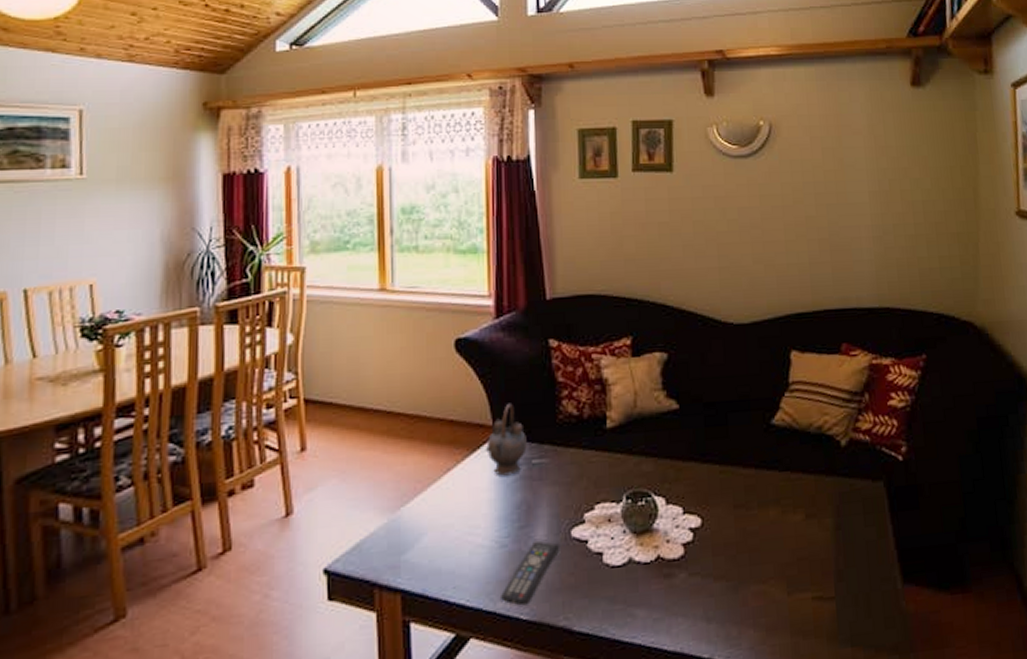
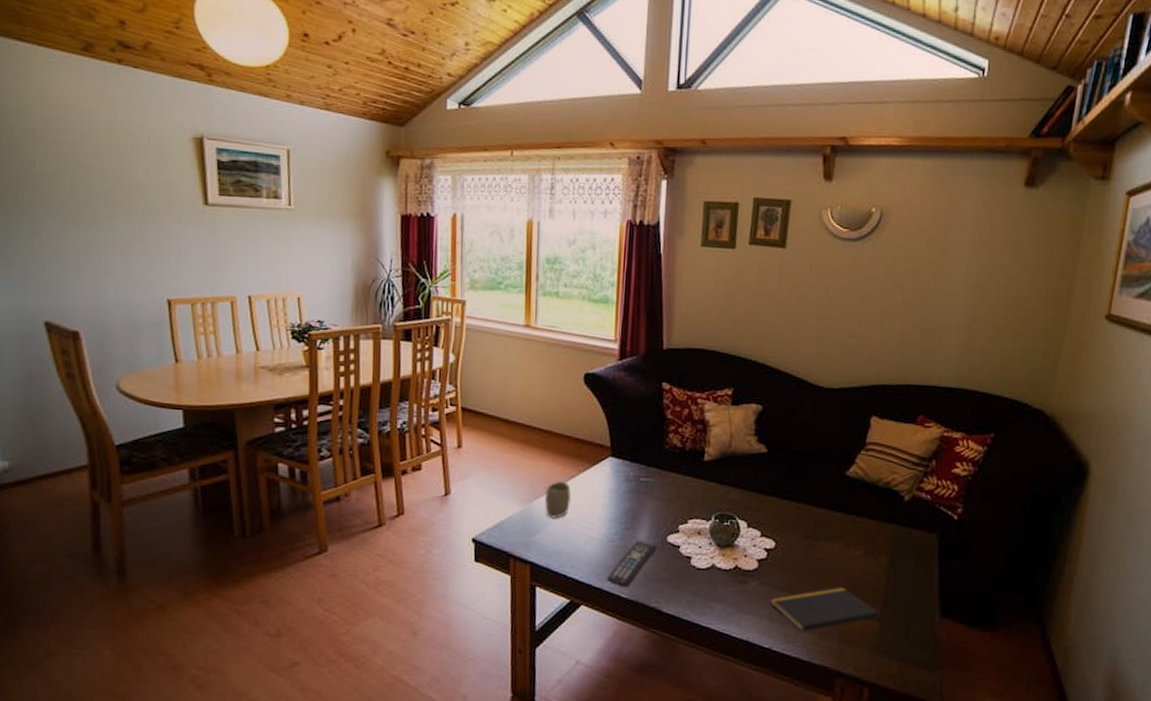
cup: none [414,477,449,527] -> present [544,481,572,519]
teapot: present [485,403,527,476] -> none [603,430,637,488]
notepad: none [703,562,836,629] -> present [770,586,881,632]

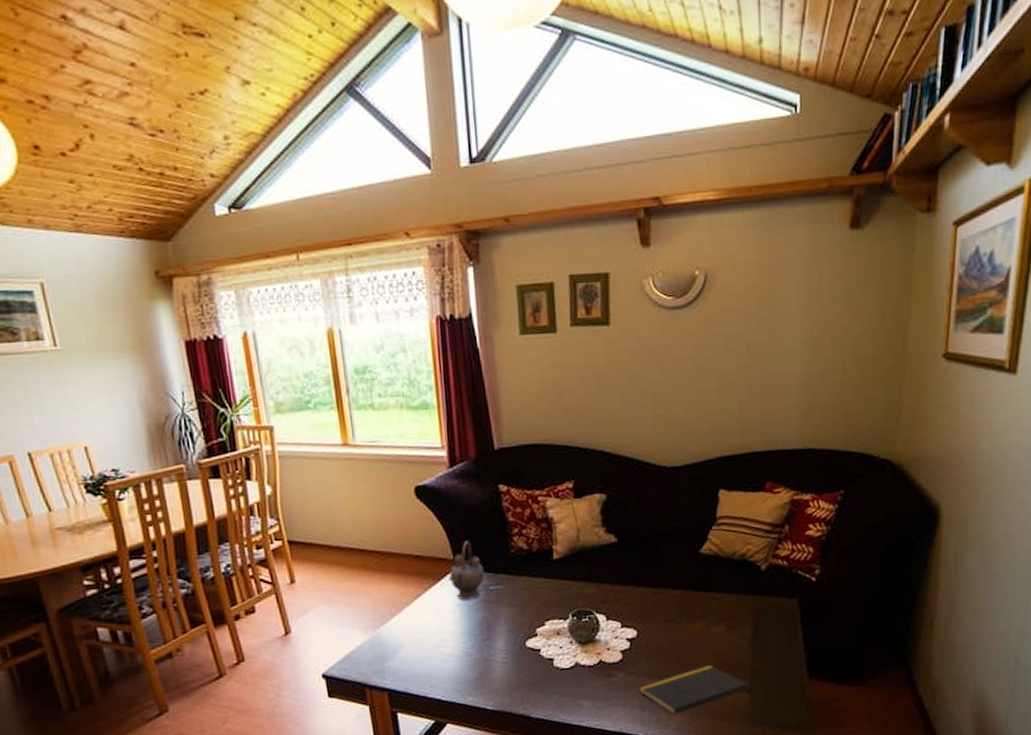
cup: present [544,481,572,519] -> none [391,601,421,642]
teapot: none [603,430,637,488] -> present [448,540,485,600]
remote control: present [606,540,658,588] -> none [469,650,518,699]

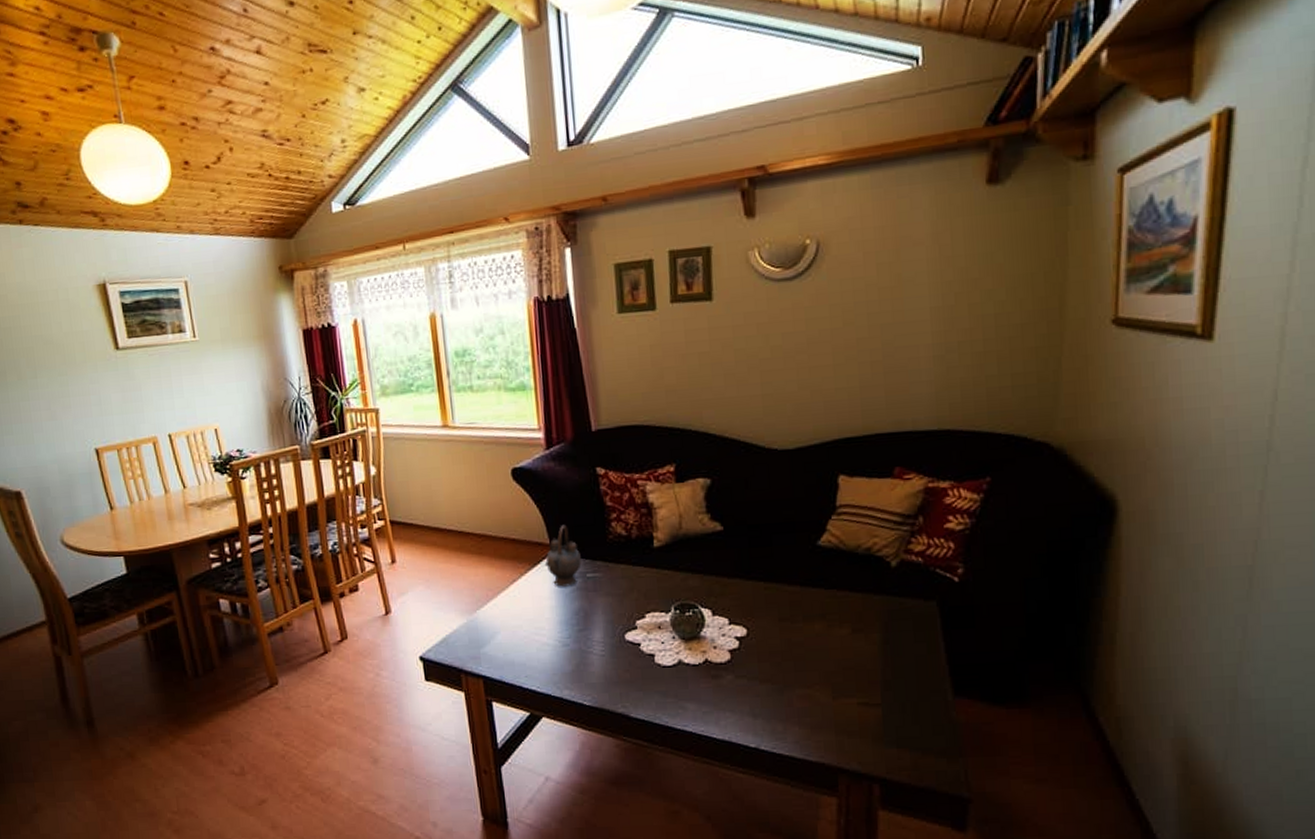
notepad: present [638,664,750,715] -> none [749,671,882,726]

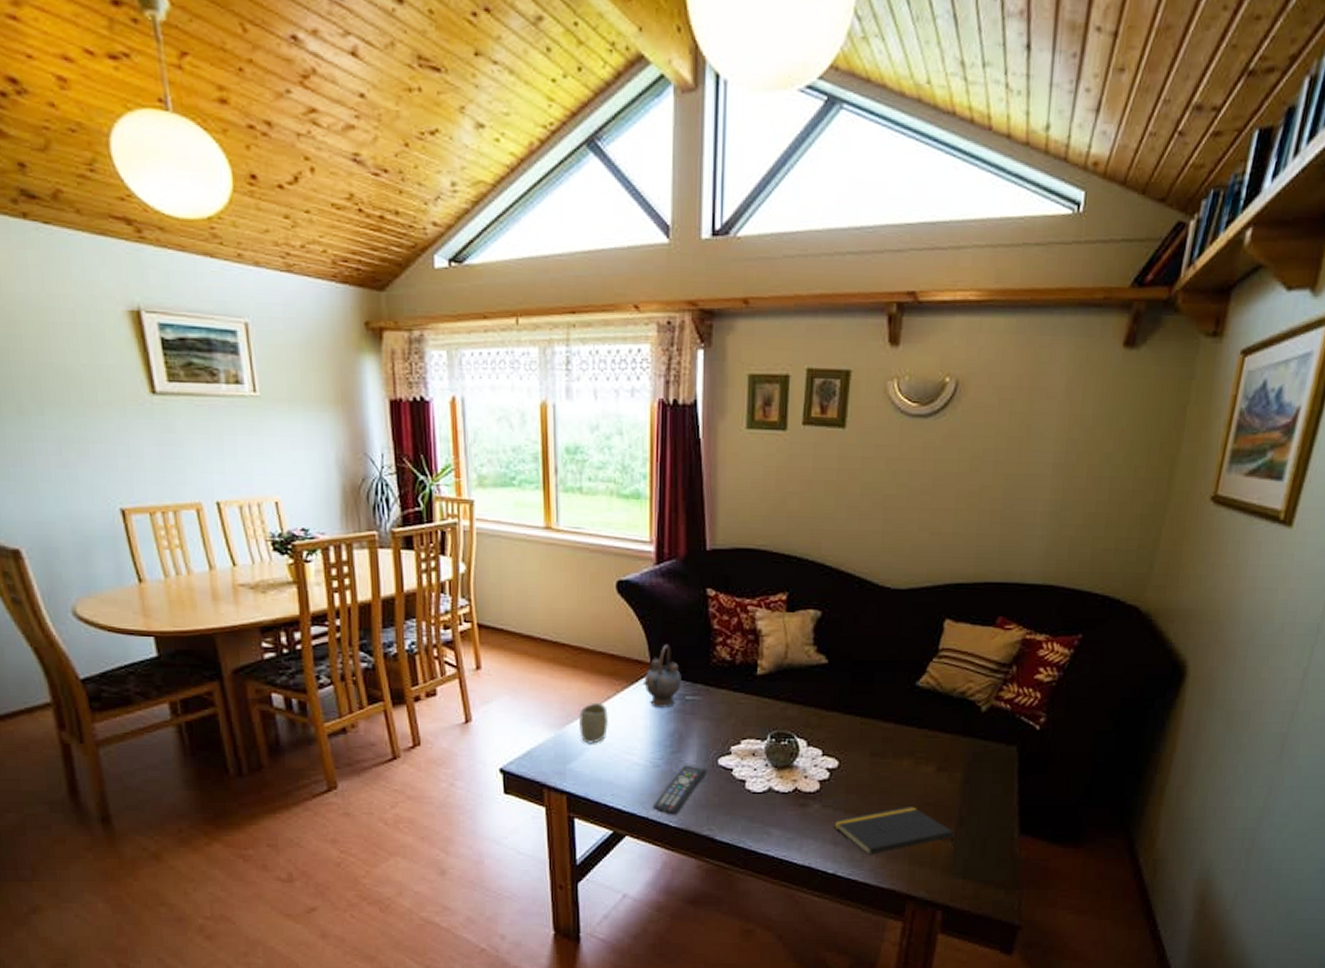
cup: none [487,586,517,627] -> present [578,702,609,744]
remote control: none [565,642,616,694] -> present [652,764,708,815]
notepad: none [749,671,882,726] -> present [833,805,955,855]

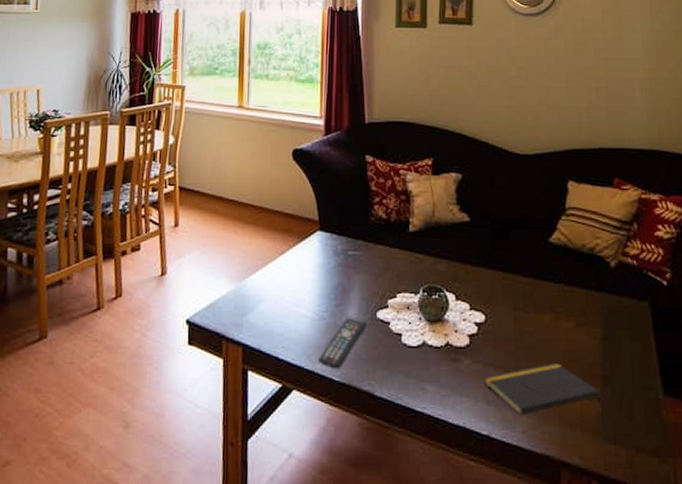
cup: present [578,702,609,744] -> none [256,257,282,296]
teapot: present [642,644,681,708] -> none [312,204,345,262]

